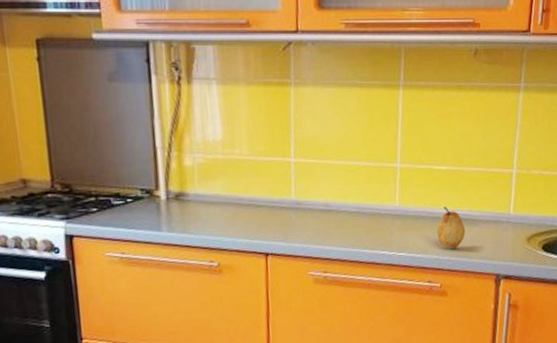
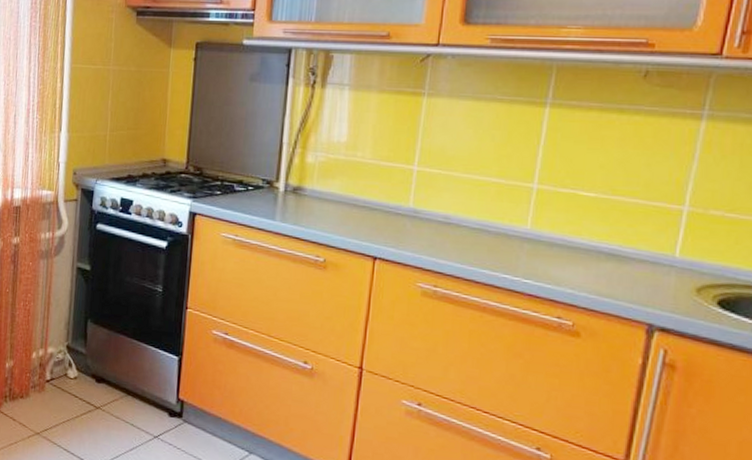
fruit: present [437,206,466,249] -> none [574,236,612,286]

